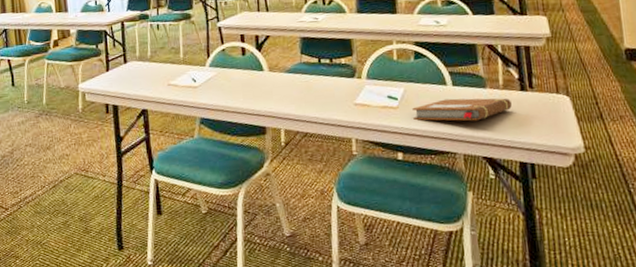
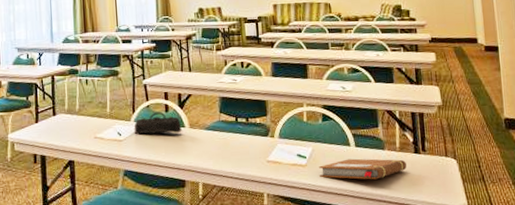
pencil case: none [209,55,261,81] -> present [134,111,182,135]

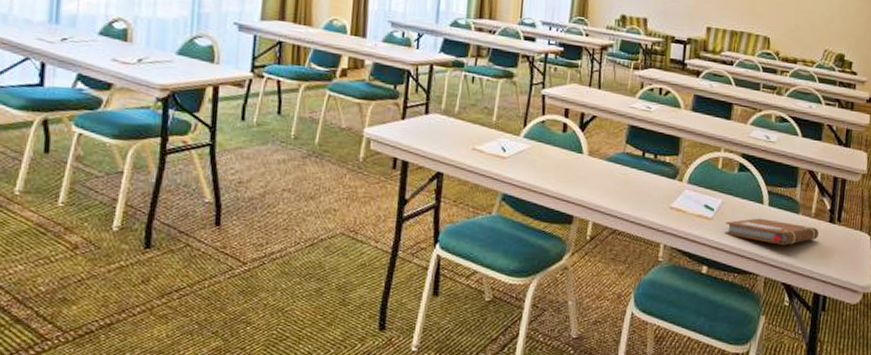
pencil case: present [134,111,182,135] -> none [521,129,579,160]

